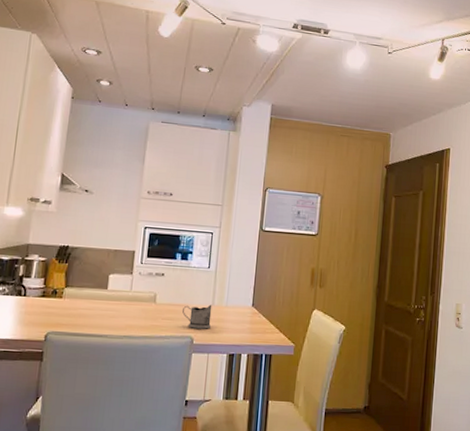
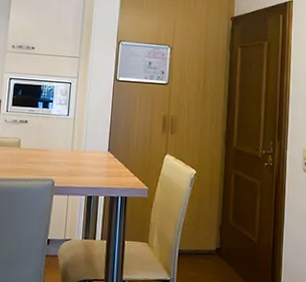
tea glass holder: present [182,304,212,329] -> none [44,149,72,173]

